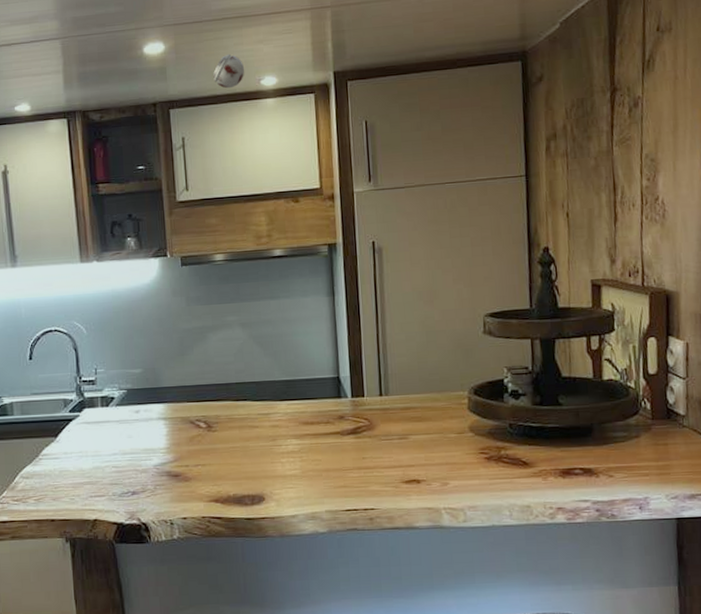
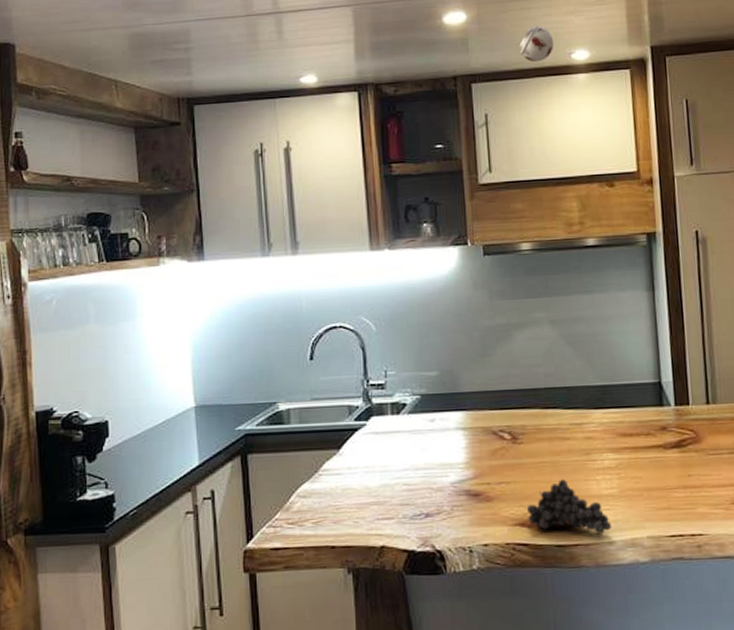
fruit: none [220,462,295,509] -> present [526,479,612,535]

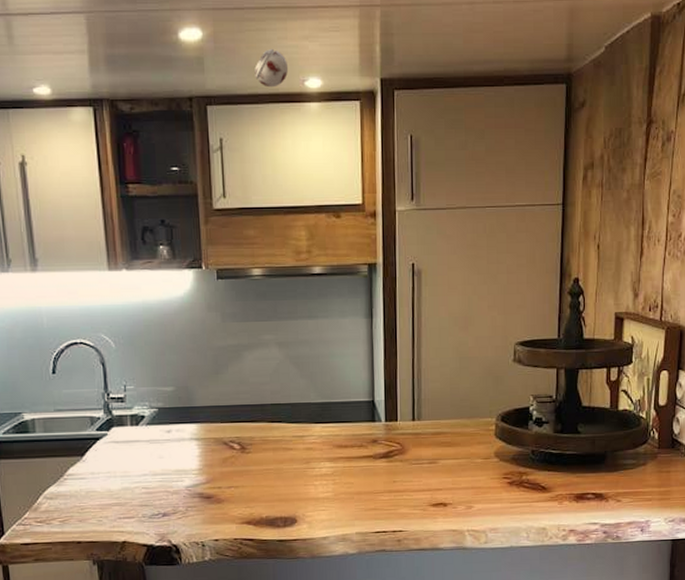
fruit: present [526,479,612,535] -> none [252,484,327,531]

